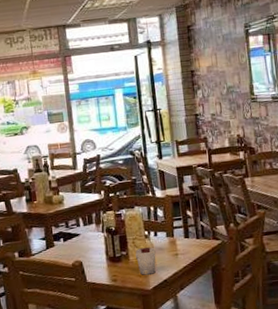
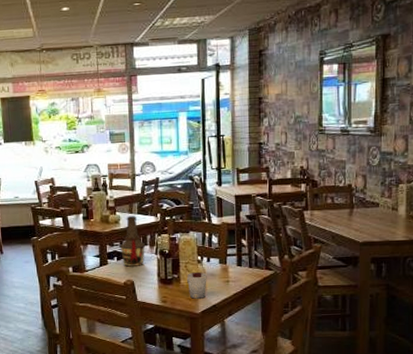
bottle: none [65,194,92,247] -> present [119,215,146,267]

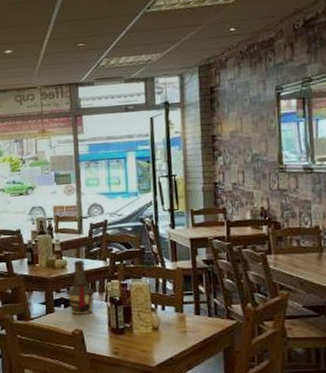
cup: present [187,272,207,299] -> none [140,321,162,351]

